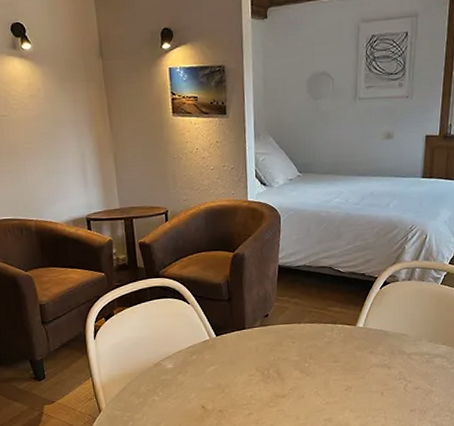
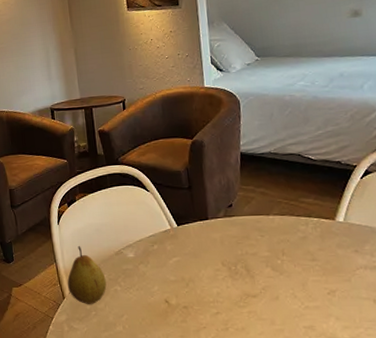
fruit: none [104,360,145,416] -> present [67,246,107,304]

